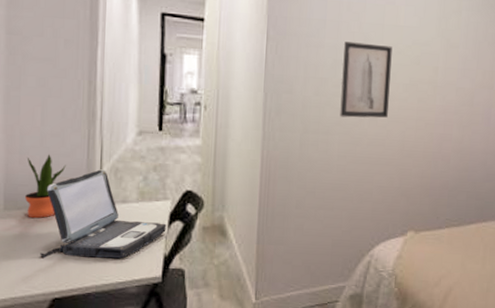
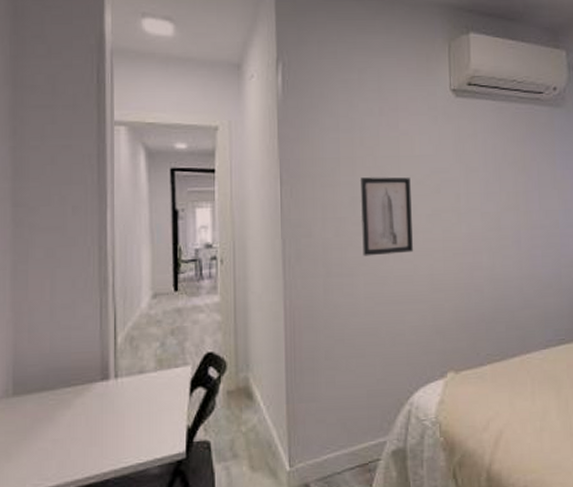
potted plant: present [25,154,66,219] -> none [35,329,78,402]
laptop: present [40,169,166,259] -> none [53,339,188,444]

